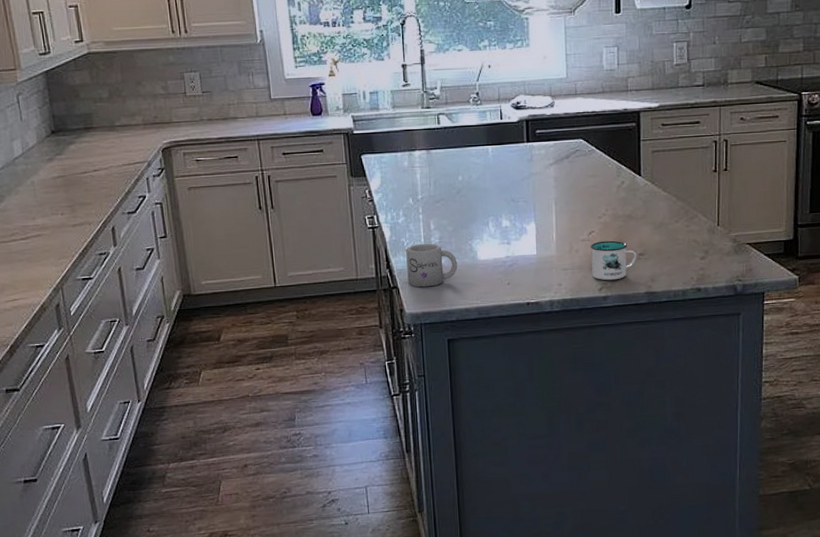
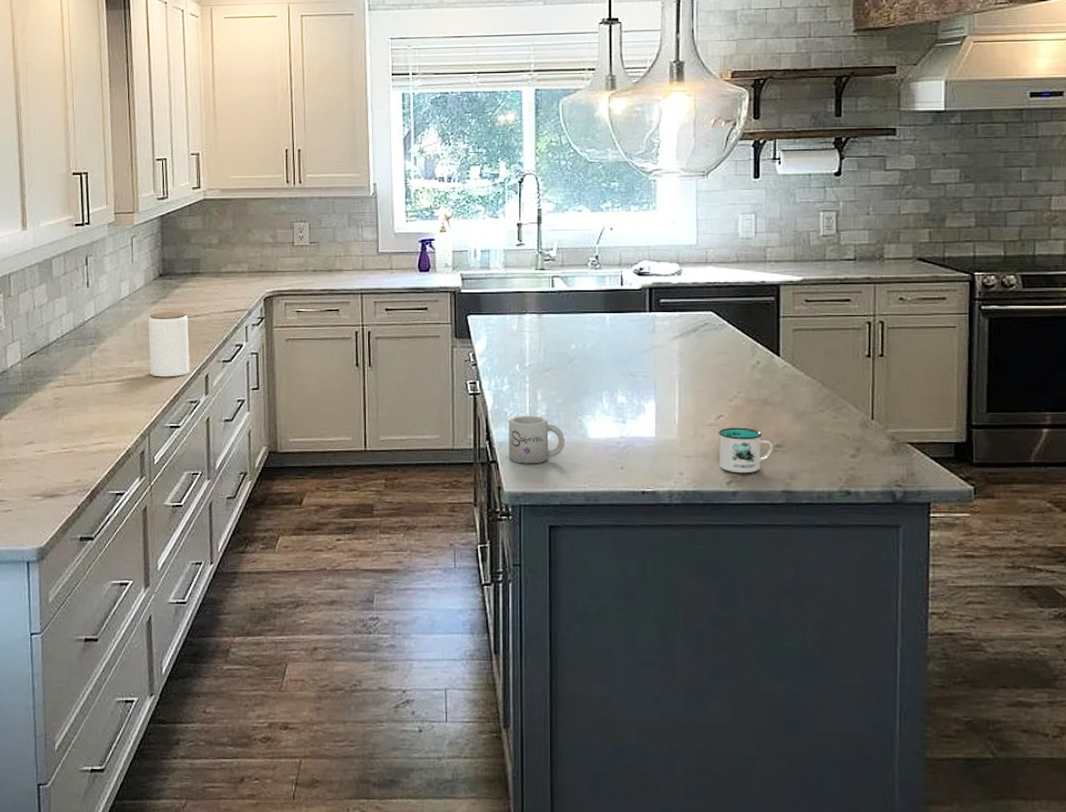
jar: none [46,167,96,233] -> present [148,312,190,378]

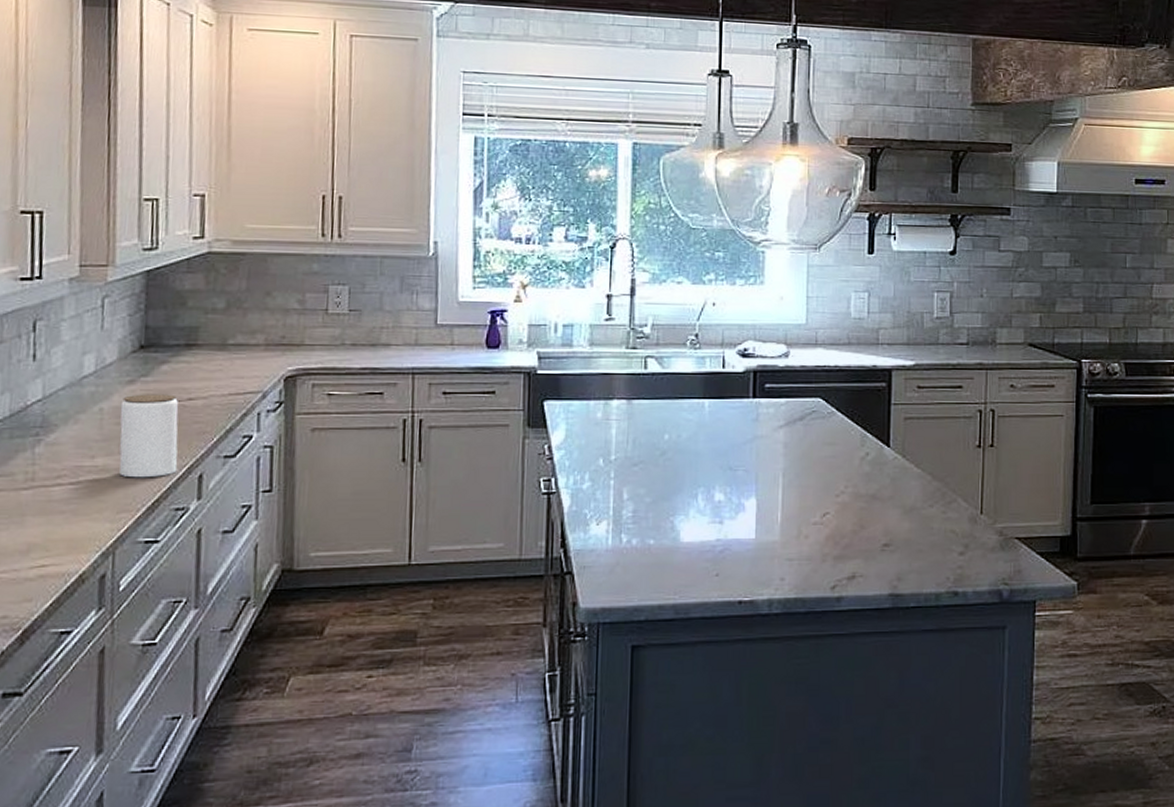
mug: present [508,415,565,464] -> none [586,517,654,574]
mug: present [718,427,774,474] -> none [823,525,881,577]

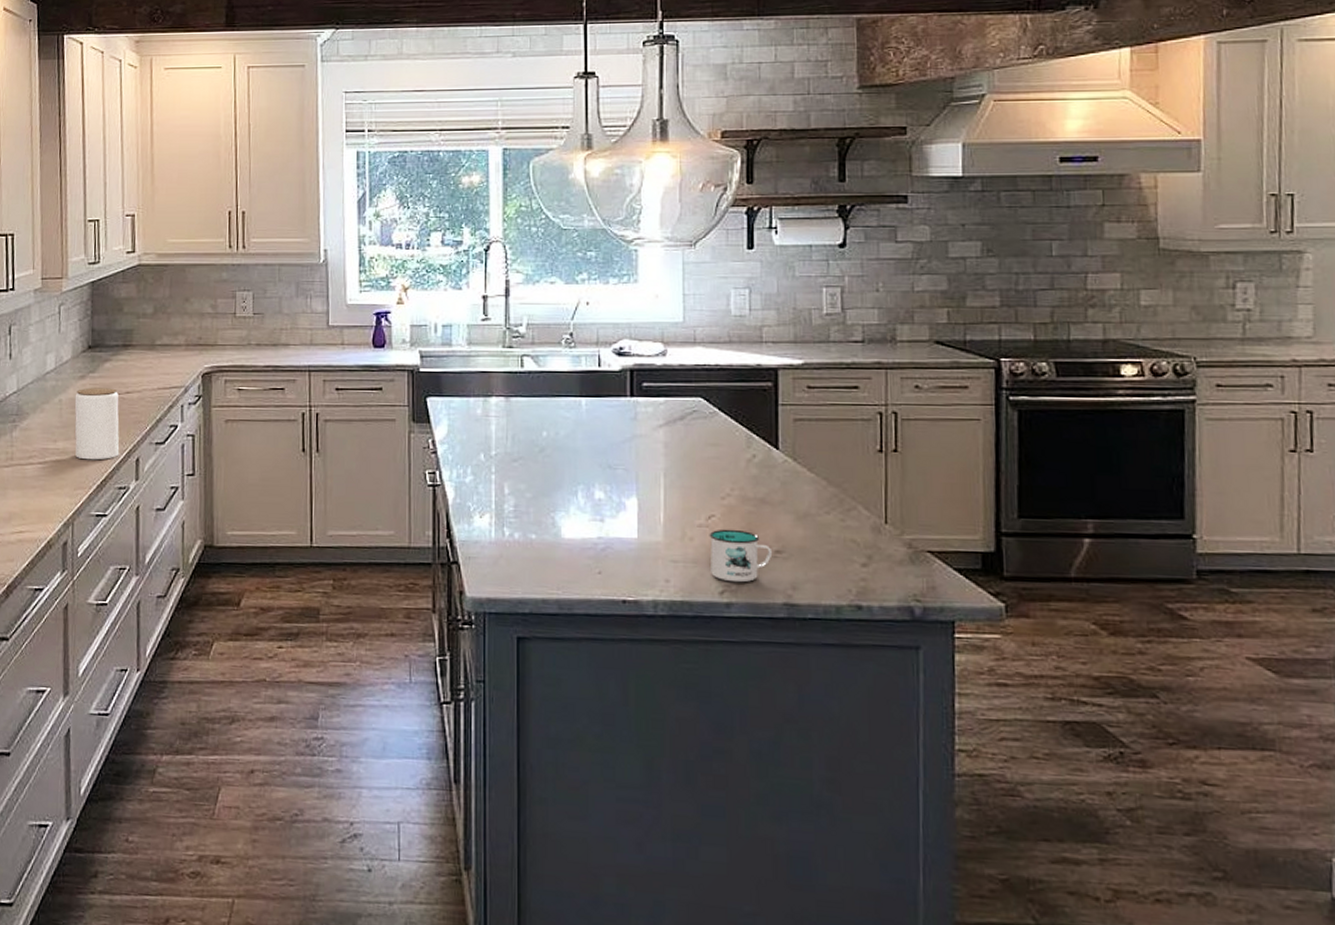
mug: none [823,525,881,577] -> present [709,529,773,583]

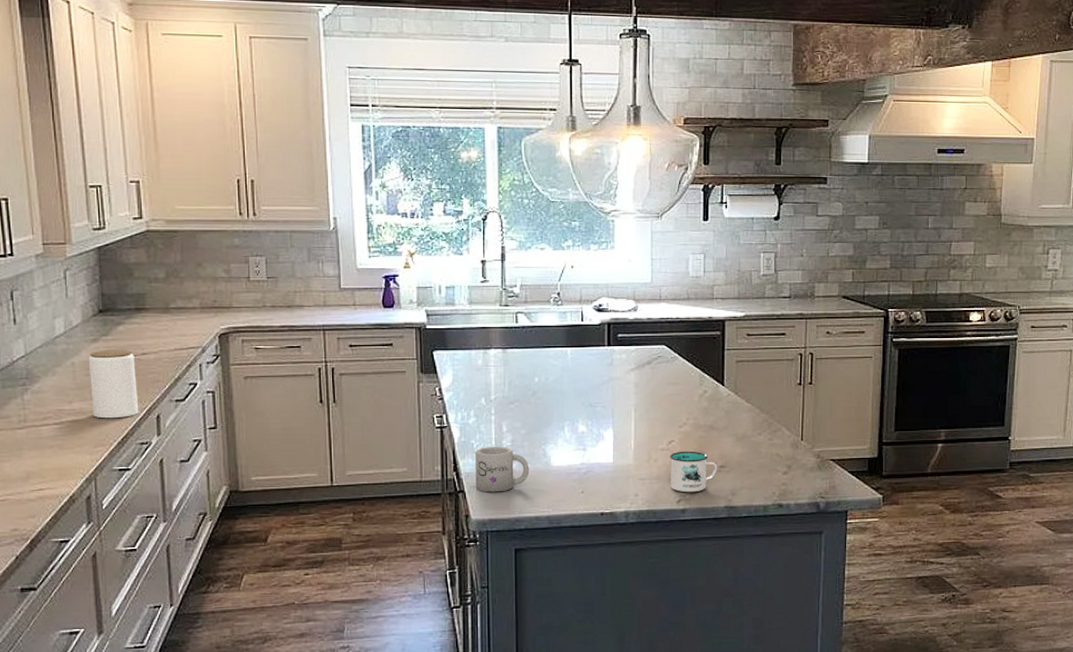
mug: none [471,510,536,566] -> present [475,446,530,492]

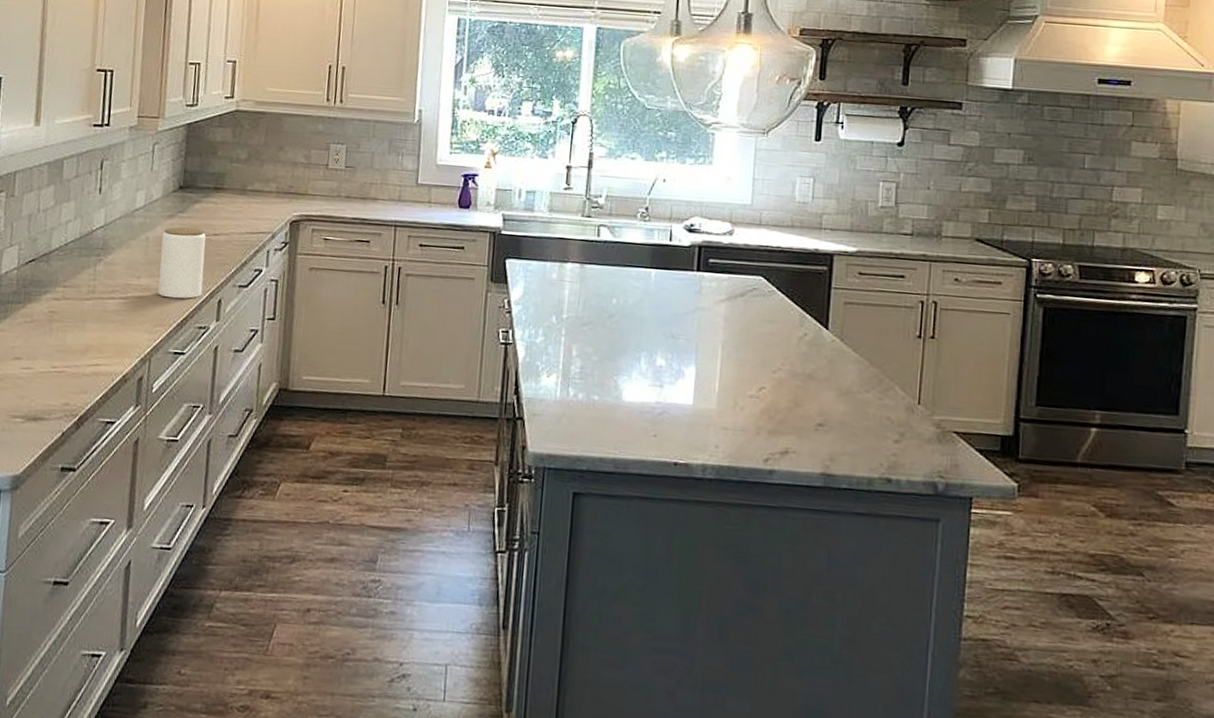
mug: present [475,446,530,492] -> none [536,370,598,425]
mug: present [669,451,718,493] -> none [757,400,815,452]

